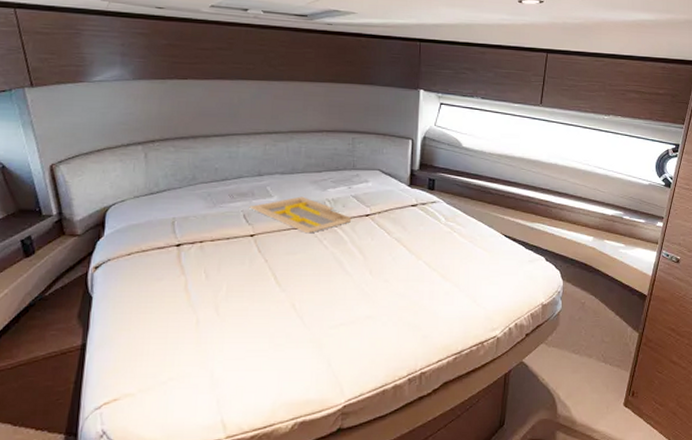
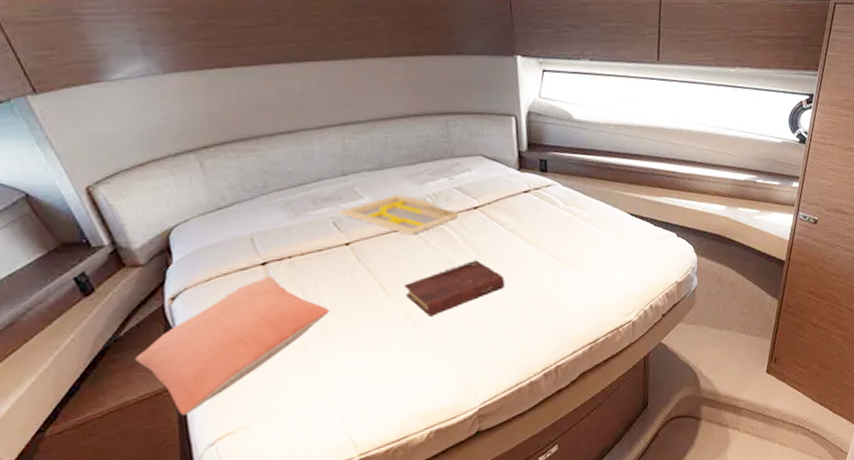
pillow: none [52,256,226,377] -> present [135,275,330,416]
book: none [294,263,383,310] -> present [403,260,505,316]

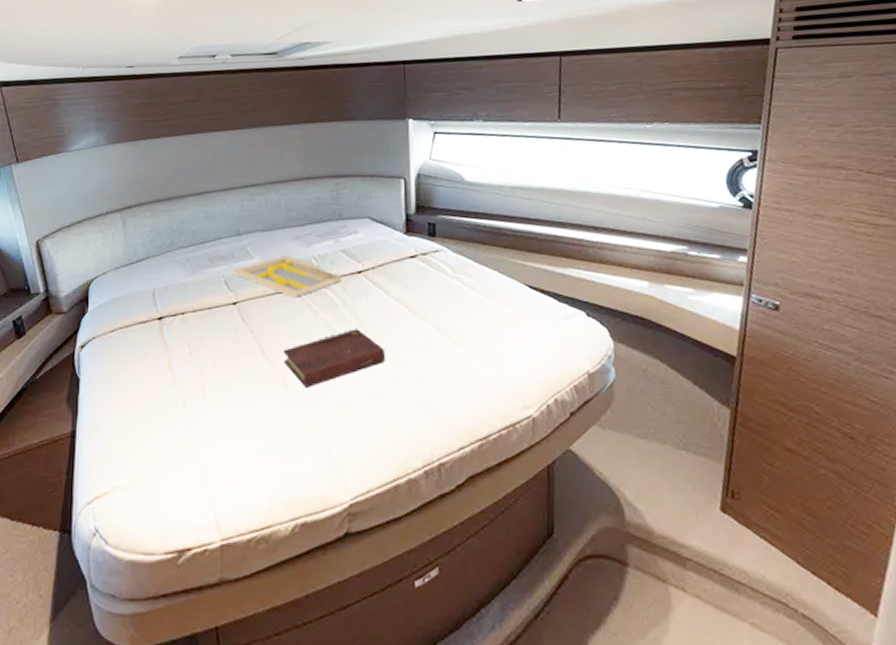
pillow: present [135,275,330,416] -> none [43,330,211,467]

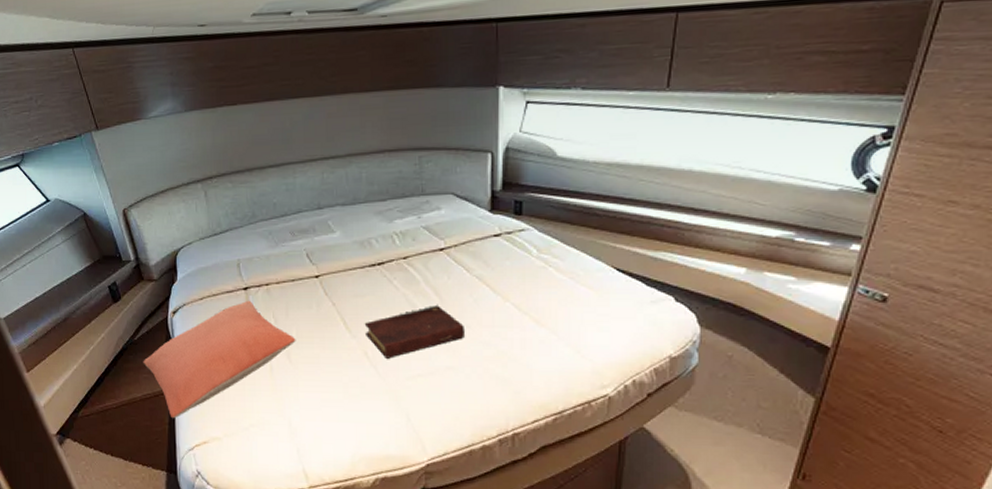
pillow: none [43,330,211,467] -> present [143,300,296,419]
serving tray: present [230,255,341,298] -> none [312,230,423,273]

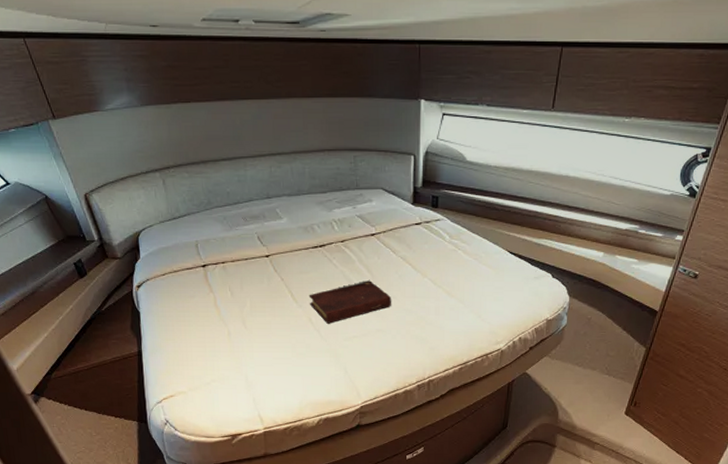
pillow: present [143,300,296,419] -> none [111,276,250,377]

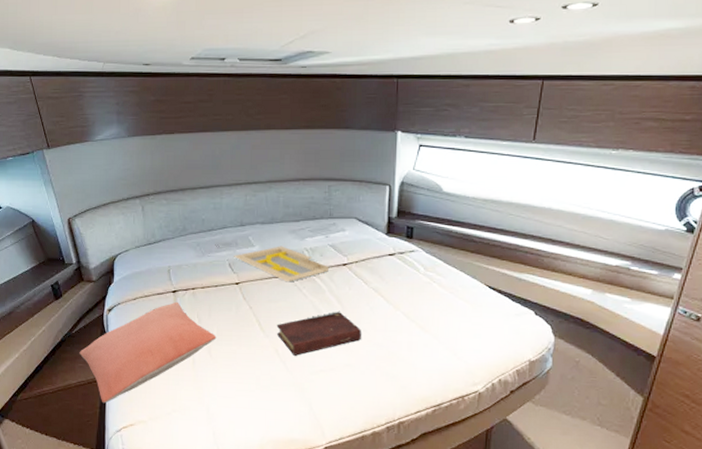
pillow: none [111,276,250,377] -> present [79,301,217,404]
serving tray: none [262,217,357,254] -> present [234,246,328,282]

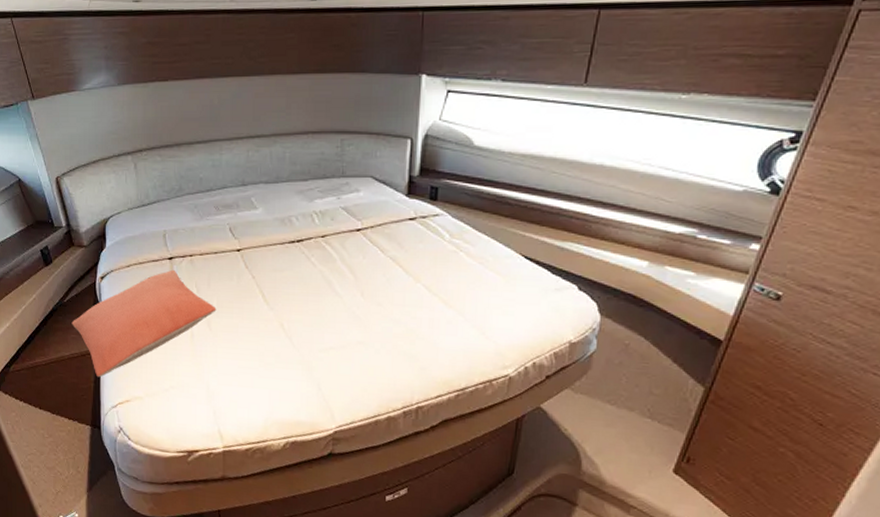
serving tray: present [234,246,328,282] -> none [235,208,340,250]
book: present [276,312,361,356] -> none [281,283,376,331]

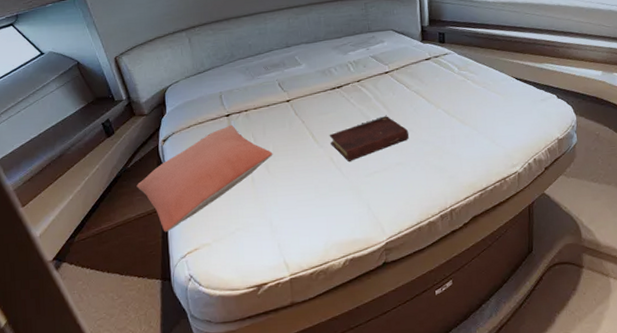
book: none [281,283,376,331] -> present [329,116,409,162]

